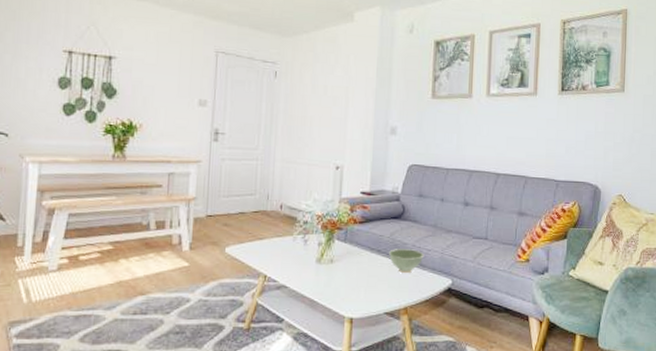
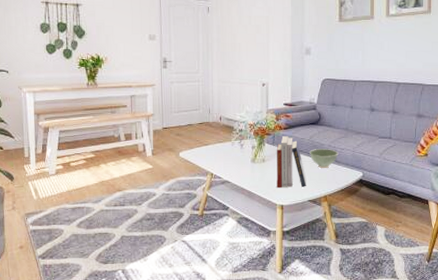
books: none [346,231,384,296] -> present [276,135,307,188]

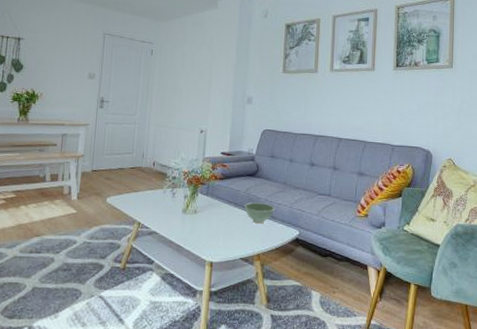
books: present [276,135,307,188] -> none [207,186,240,244]

